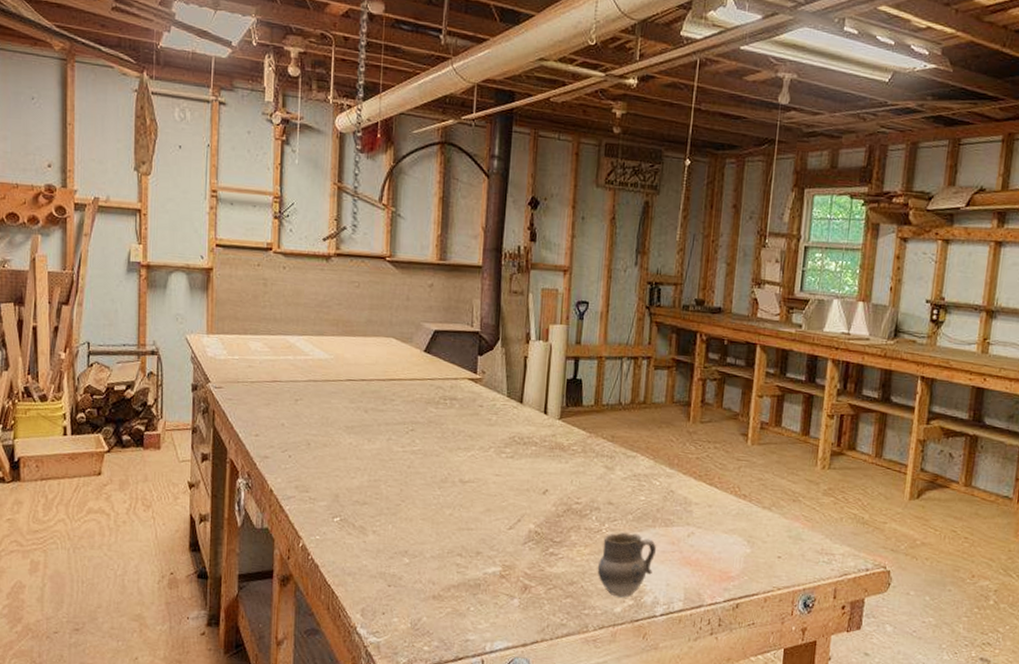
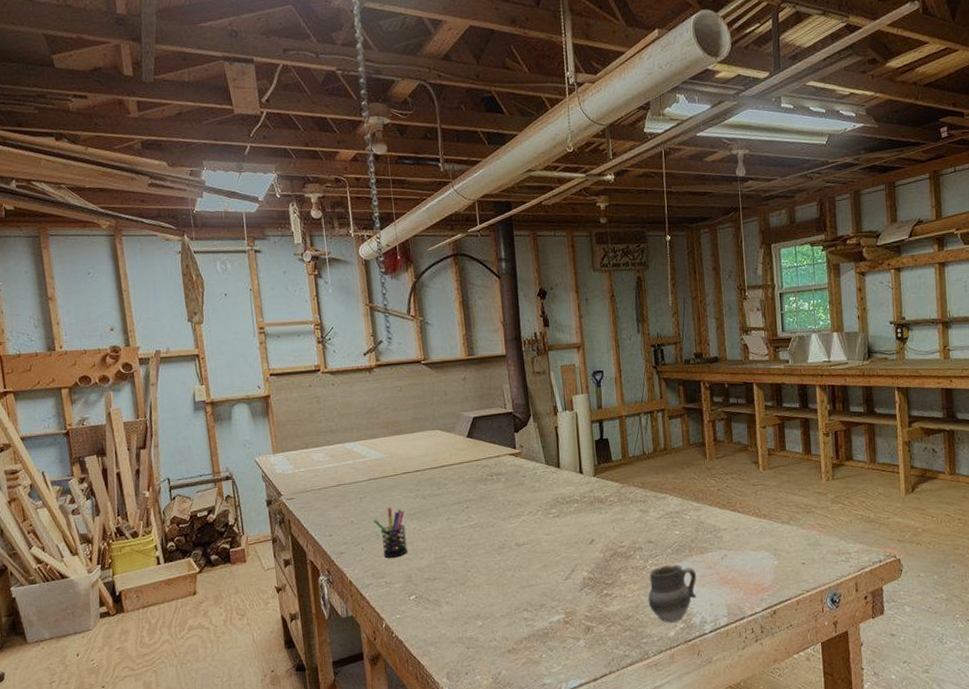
pen holder: none [306,415,342,472] -> present [373,507,407,558]

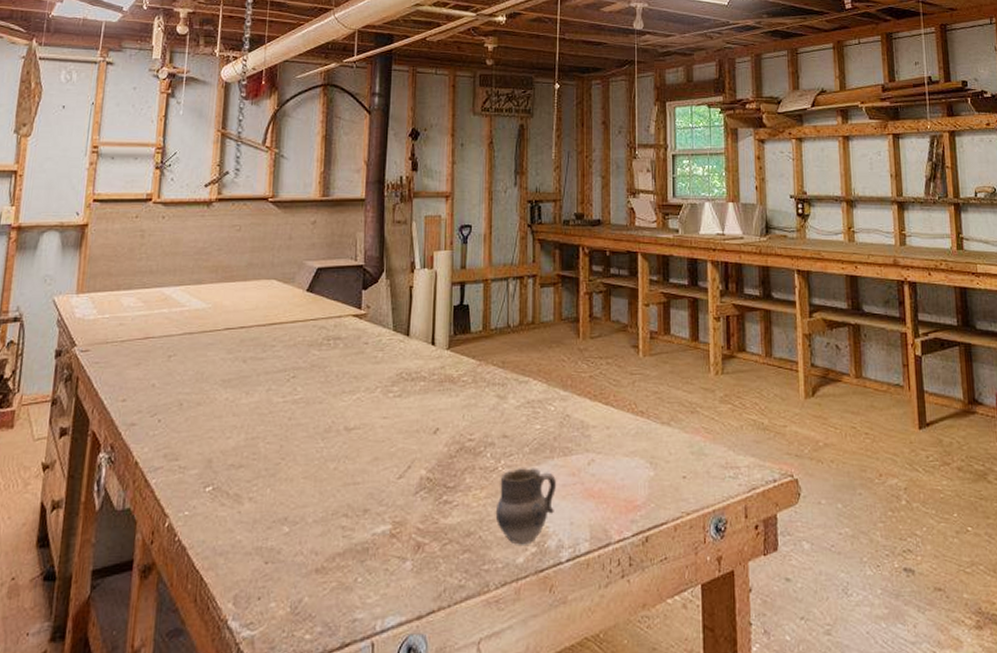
pen holder: present [373,507,407,558] -> none [179,370,218,435]

